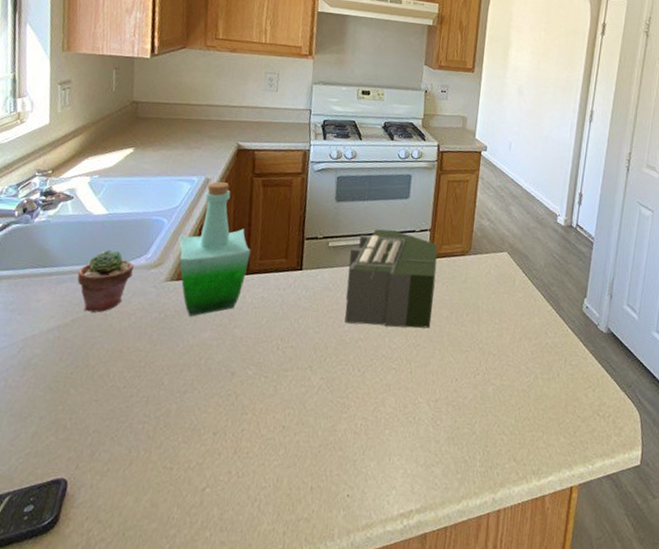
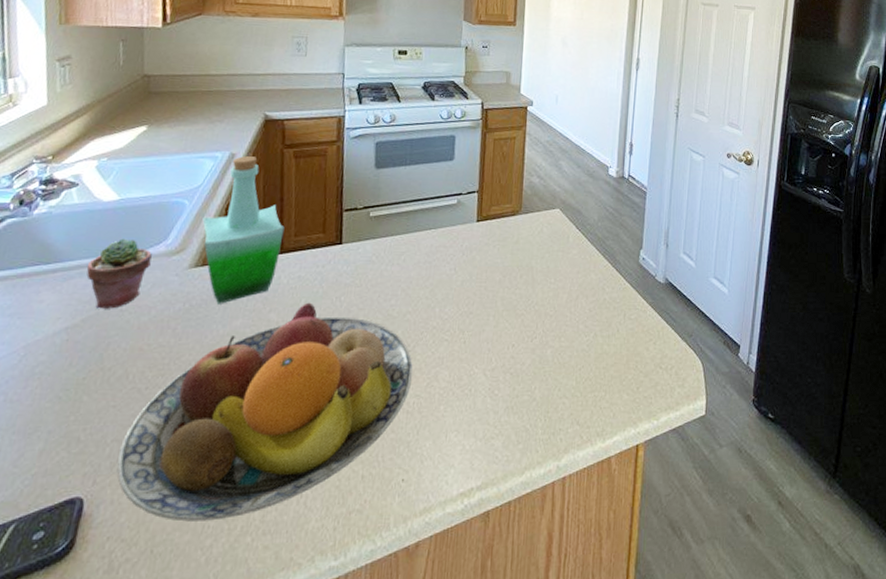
fruit bowl: none [96,322,362,514] -> present [117,302,413,522]
toaster: present [344,229,438,329] -> none [391,194,487,297]

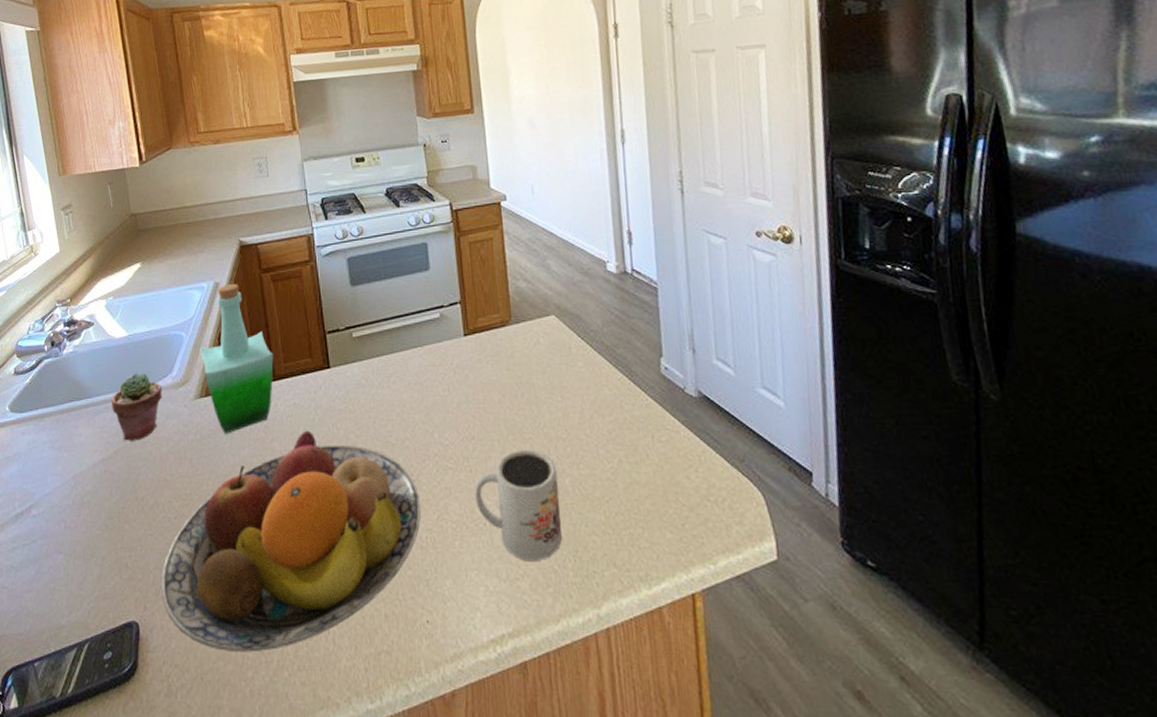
mug: none [465,323,542,422] -> present [475,449,563,562]

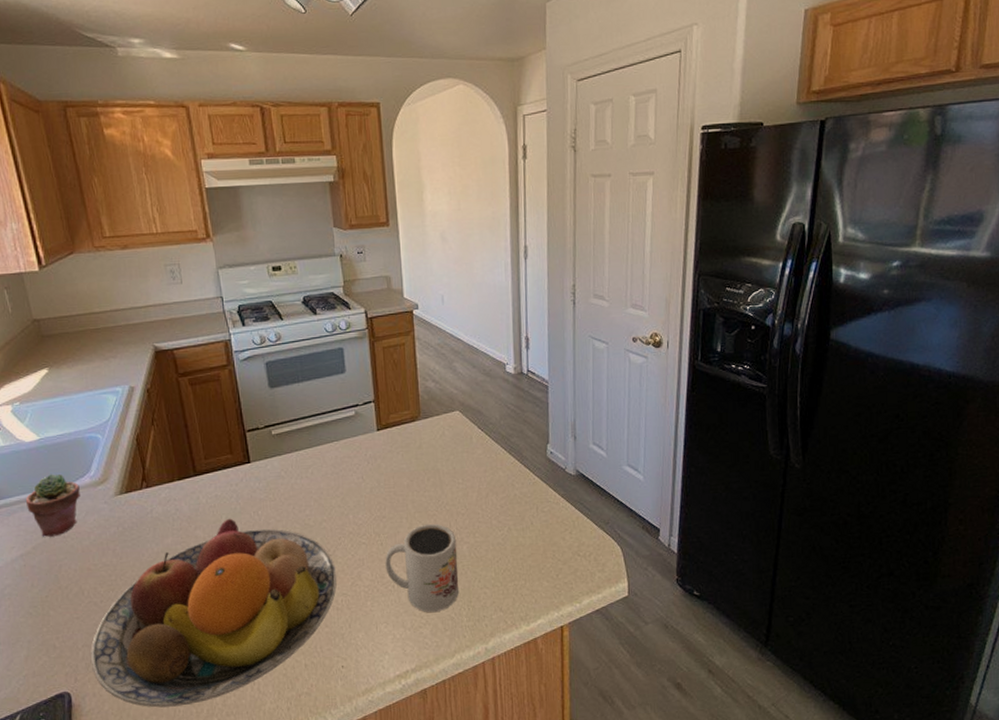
bottle: present [200,284,274,434] -> none [117,388,195,526]

